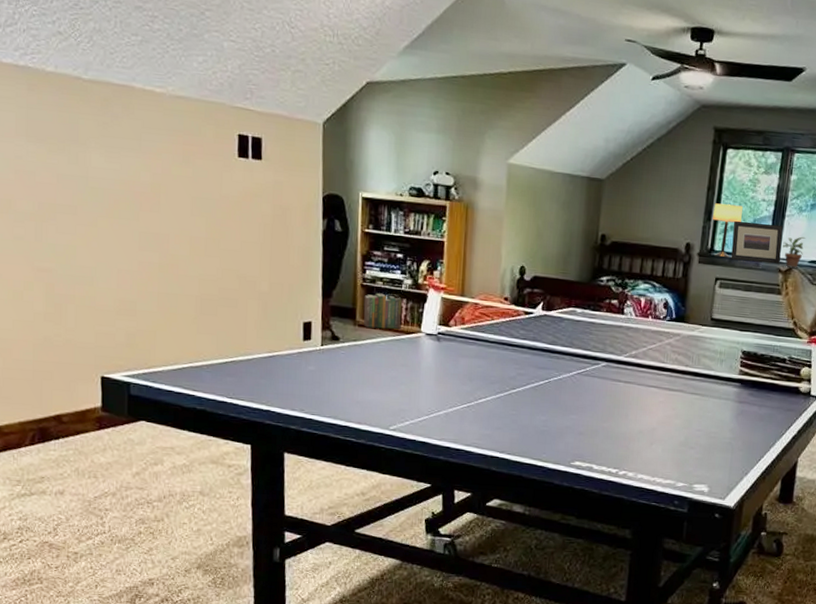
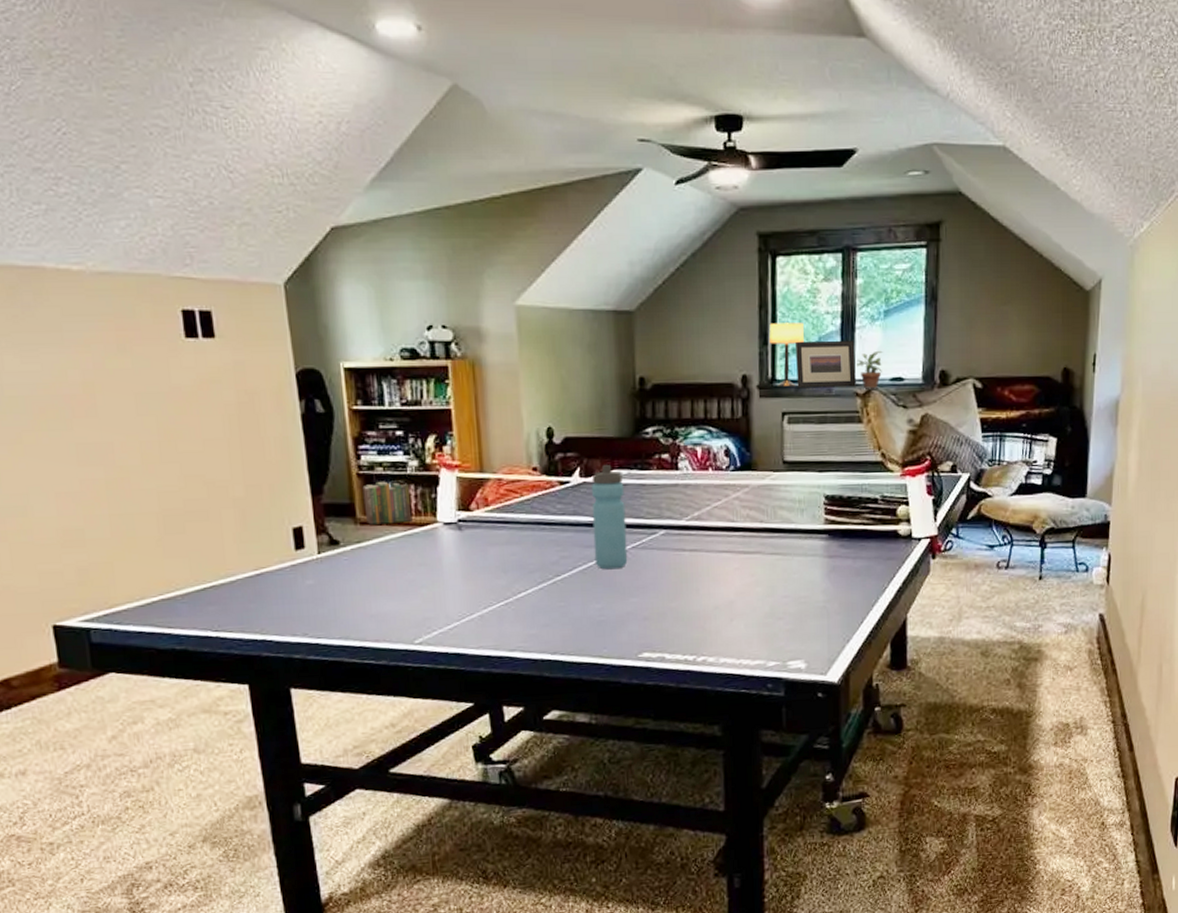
water bottle: none [545,303,578,390] -> present [591,465,628,570]

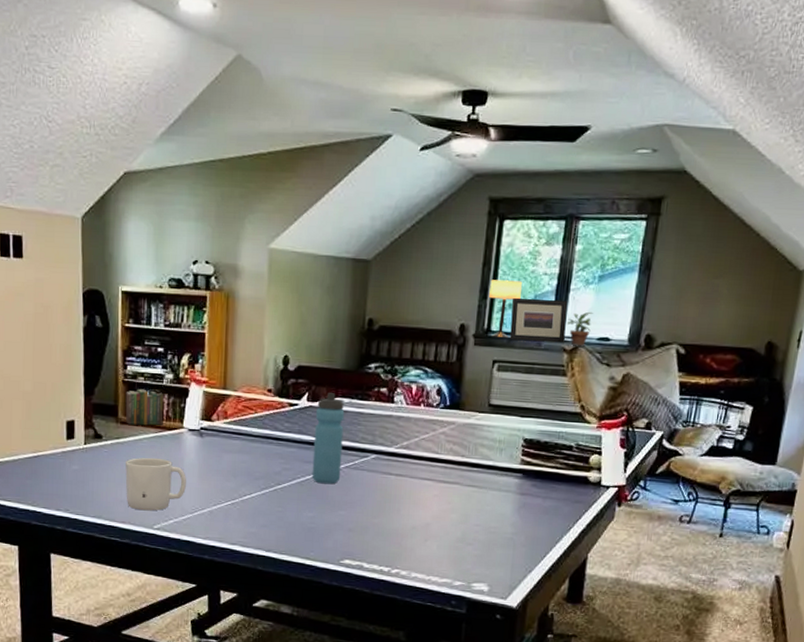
mug: none [372,560,449,625] -> present [125,457,186,511]

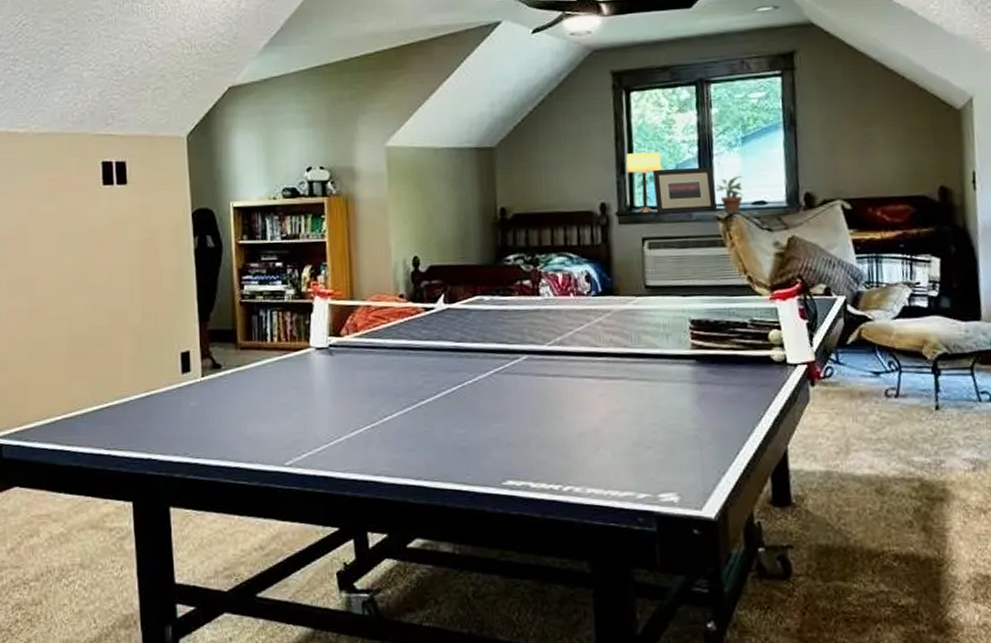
books: present [125,388,164,426] -> none [244,308,288,350]
mug: present [125,457,186,511] -> none [249,383,318,446]
water bottle: present [312,393,345,484] -> none [454,291,491,395]

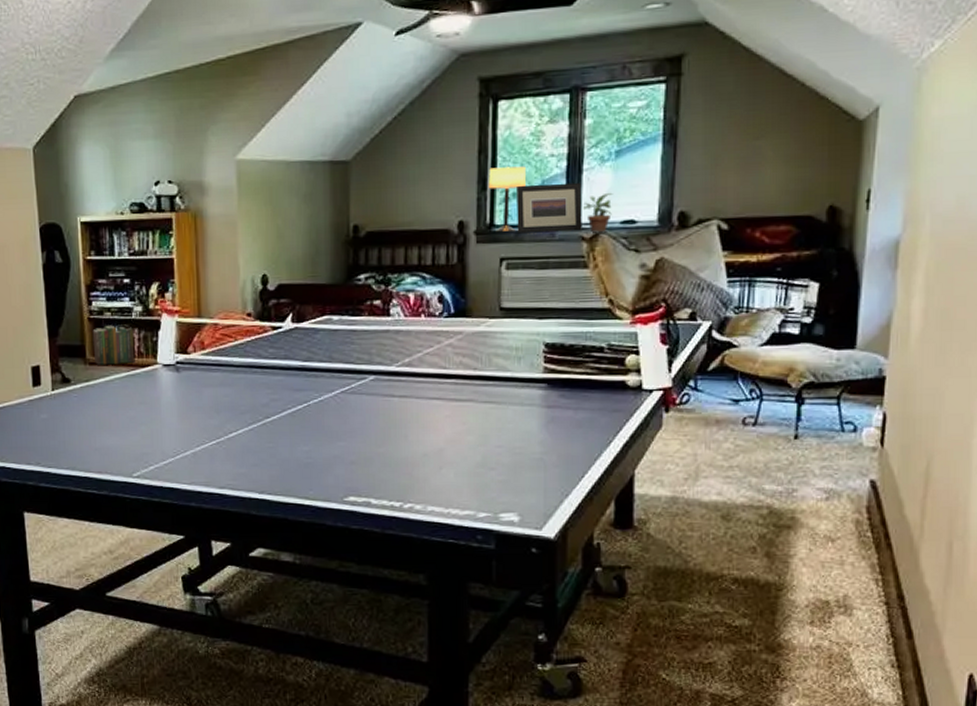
books: none [244,308,288,350] -> present [92,325,135,365]

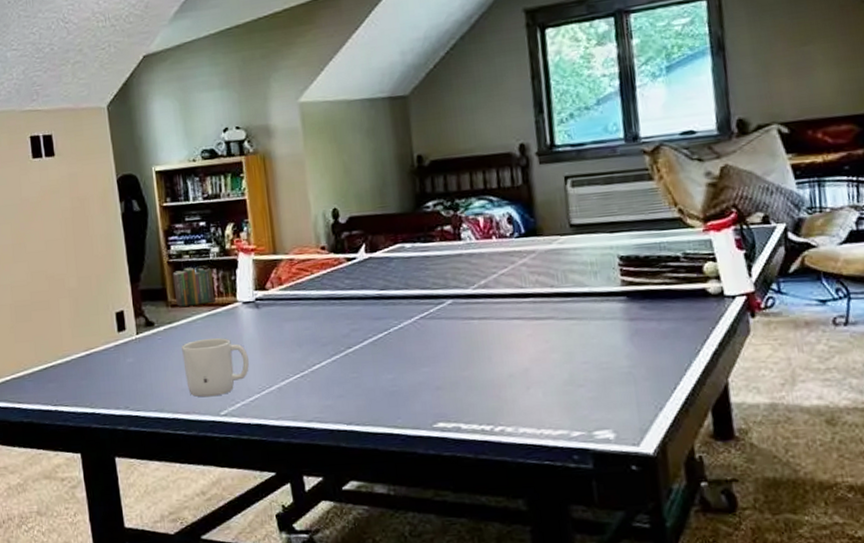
mug: none [98,398,165,458] -> present [182,337,249,398]
table lamp: present [488,165,526,233] -> none [543,88,581,153]
picture frame: present [515,182,582,234] -> none [572,98,643,152]
potted plant: present [583,192,613,233] -> none [641,106,670,146]

